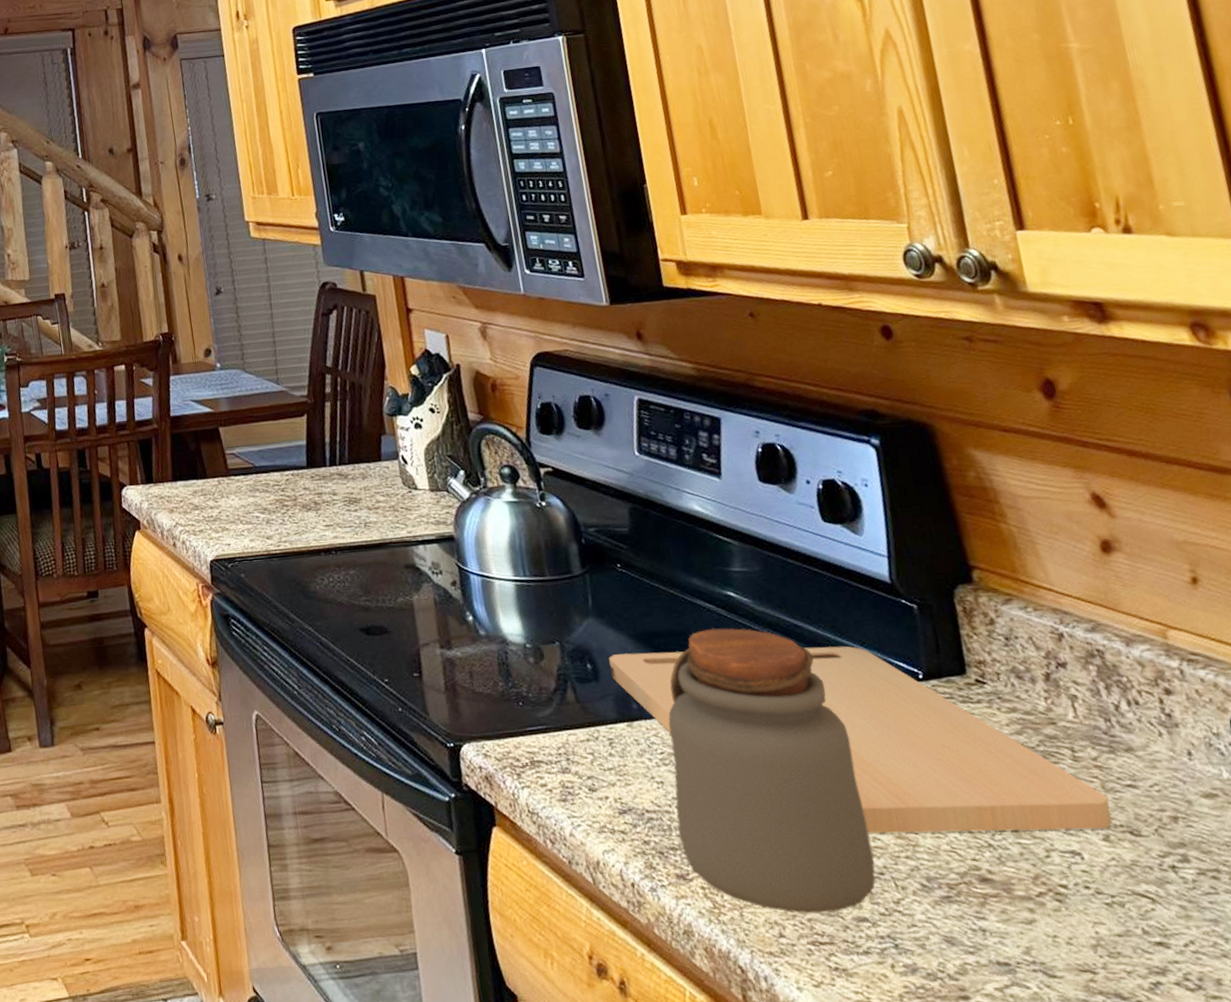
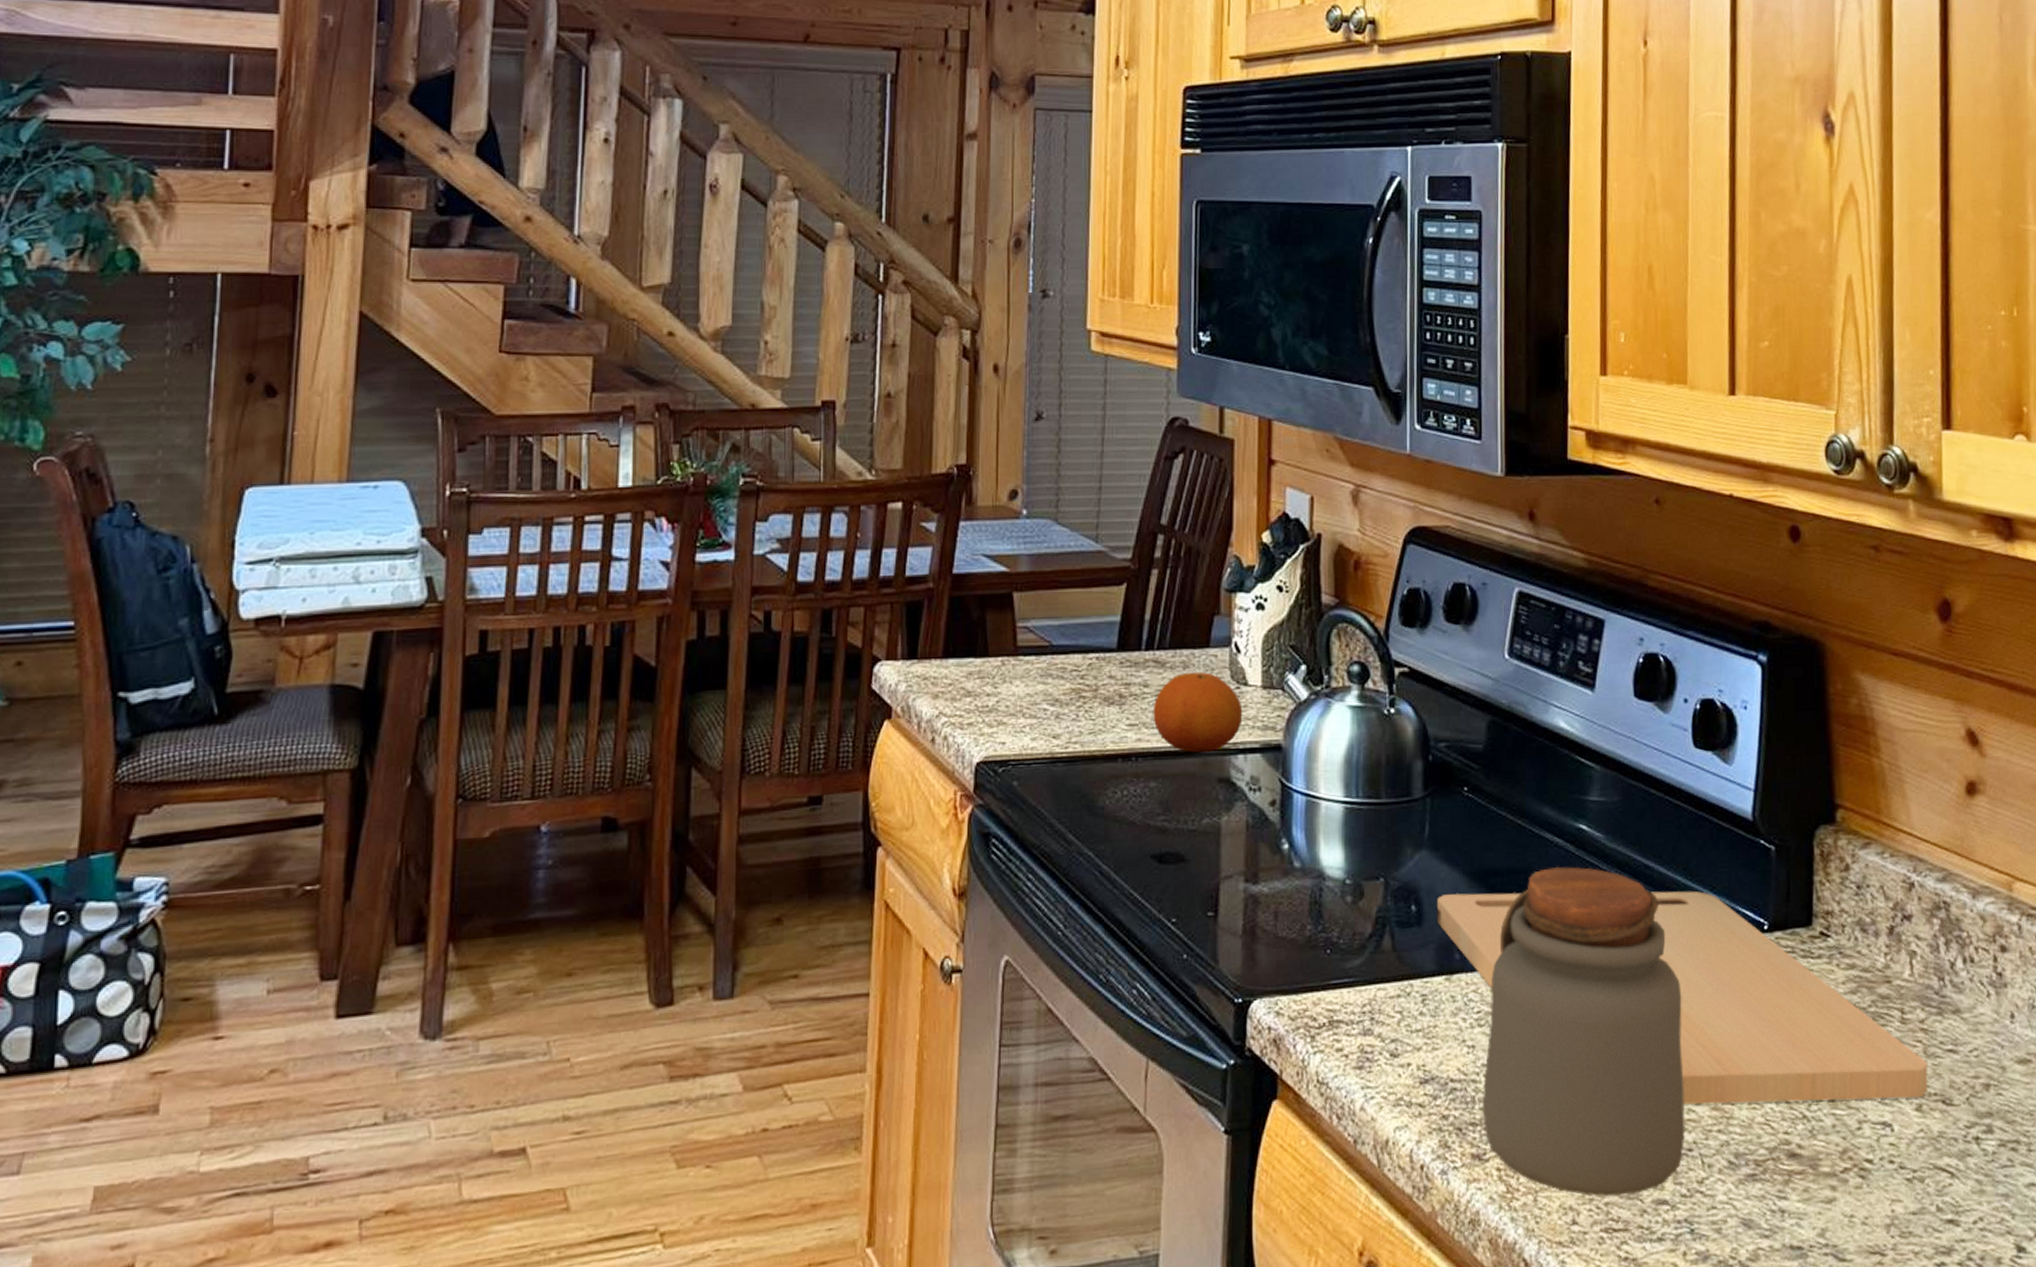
fruit: none [343,481,418,546] -> present [1153,672,1243,753]

